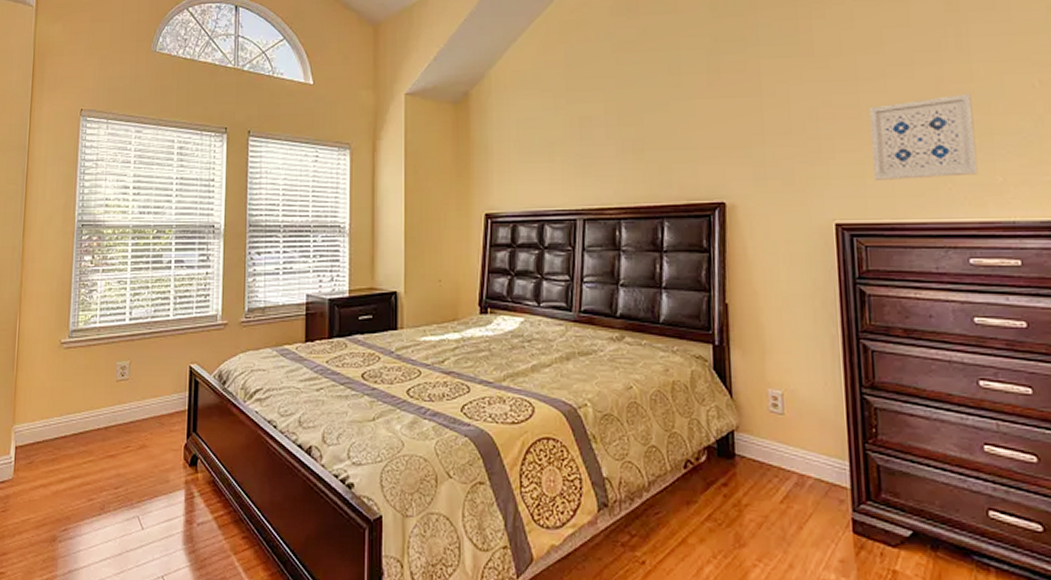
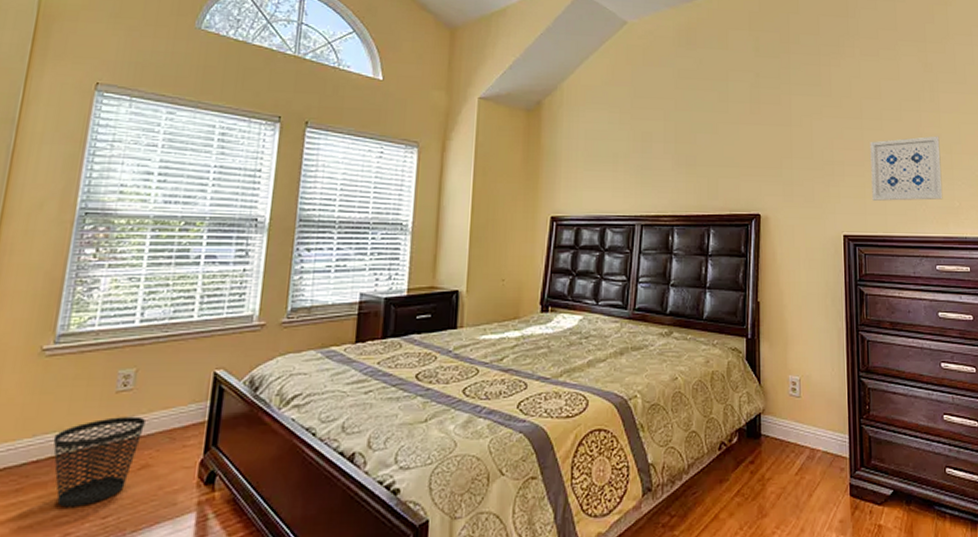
wastebasket: none [74,402,140,478] -> present [53,416,145,508]

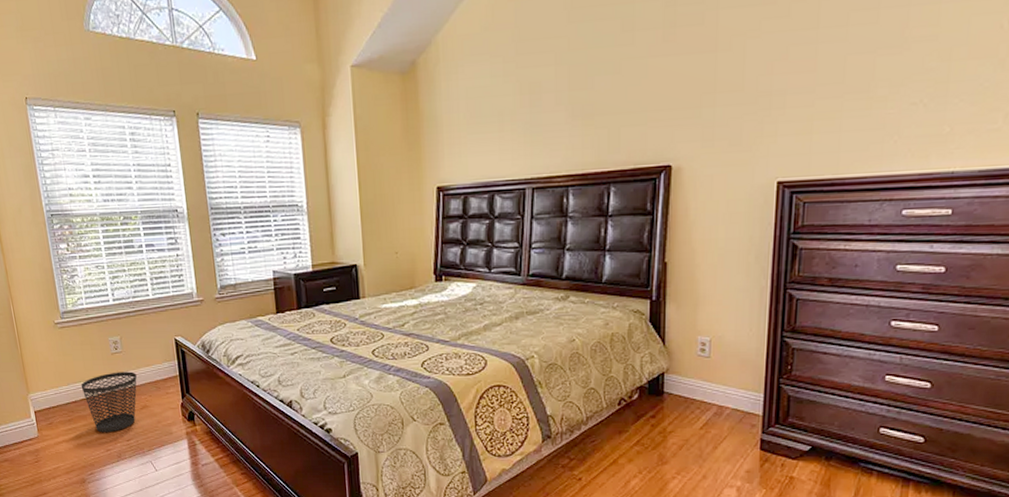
wall art: present [870,136,943,201] -> none [822,38,935,136]

